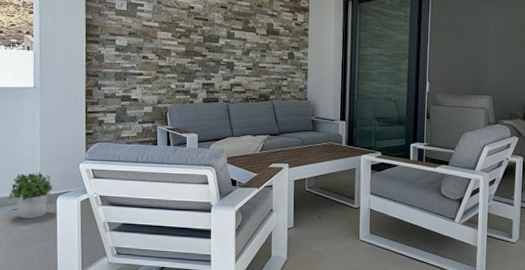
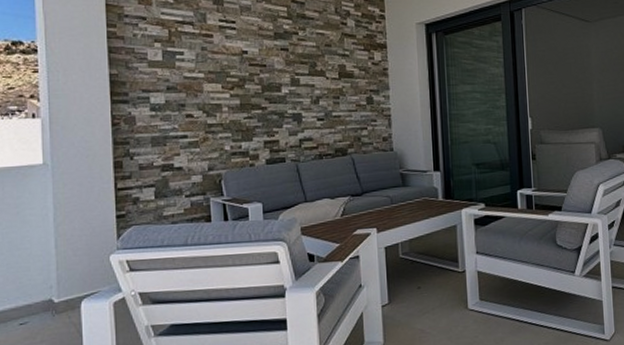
potted plant: present [9,172,53,219] -> none [13,271,75,335]

